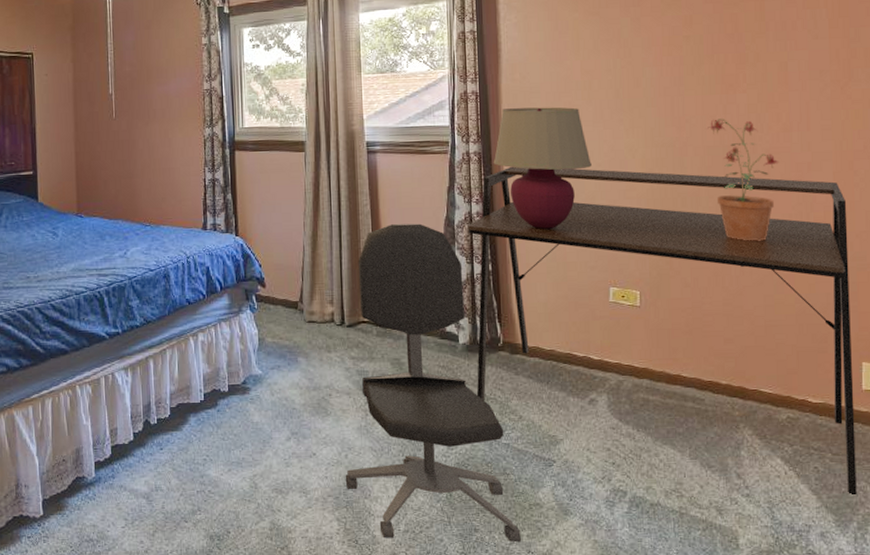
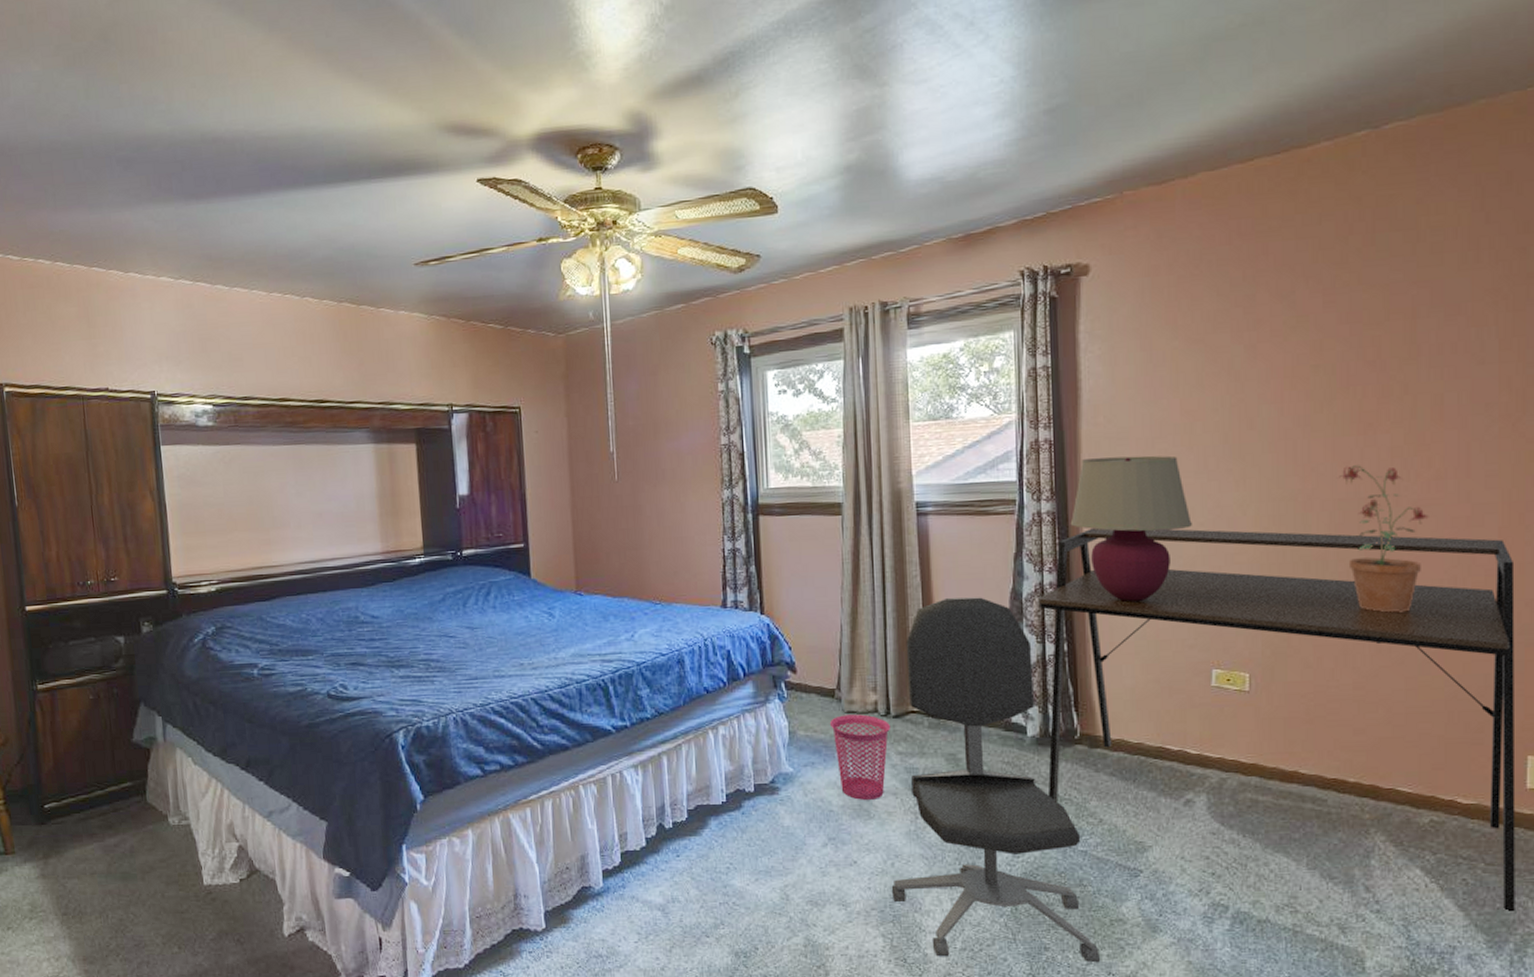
waste basket: none [293,324,346,399] -> present [829,714,891,800]

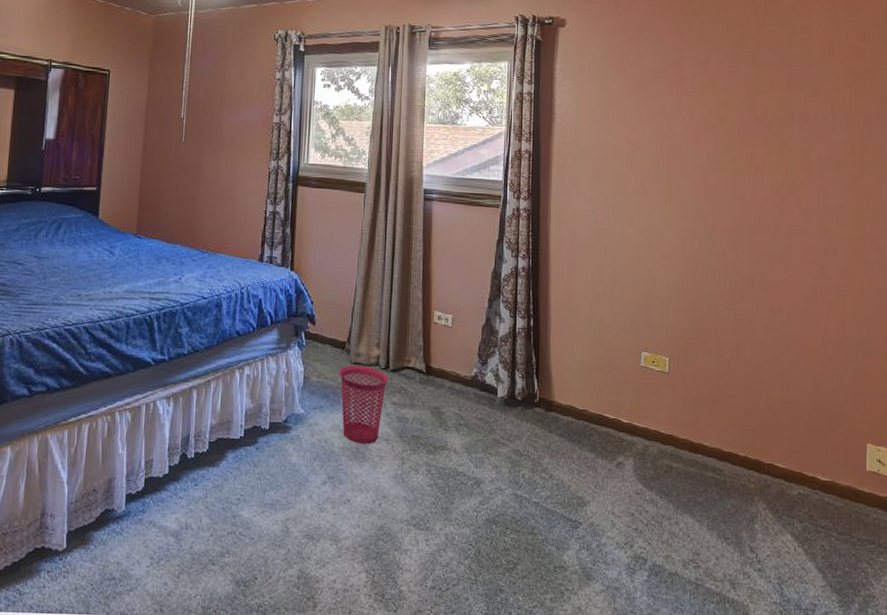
office chair: present [891,597,1100,963] -> none [377,271,544,606]
desk: present [1038,527,1516,911] -> none [510,225,859,575]
table lamp: present [1070,455,1192,602] -> none [541,169,631,290]
potted plant: present [1339,465,1429,613] -> none [737,198,799,318]

